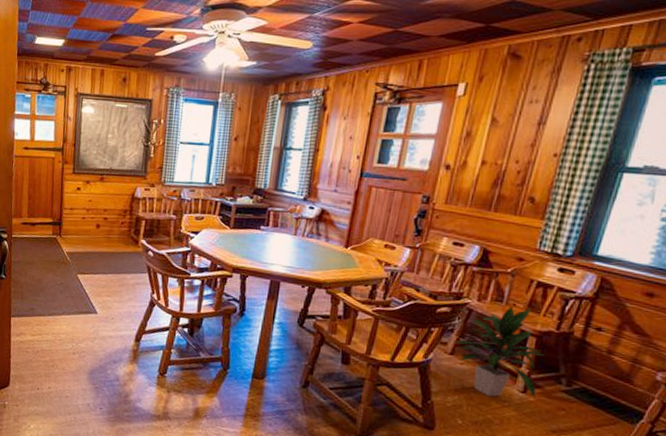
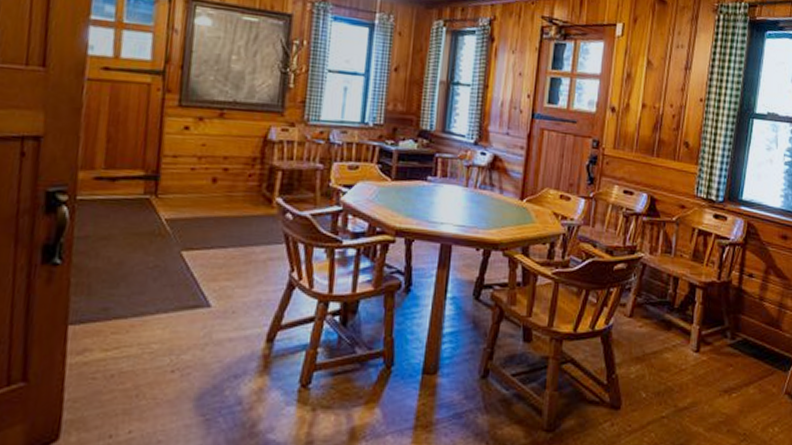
indoor plant: present [452,306,545,399] -> none [630,257,711,362]

